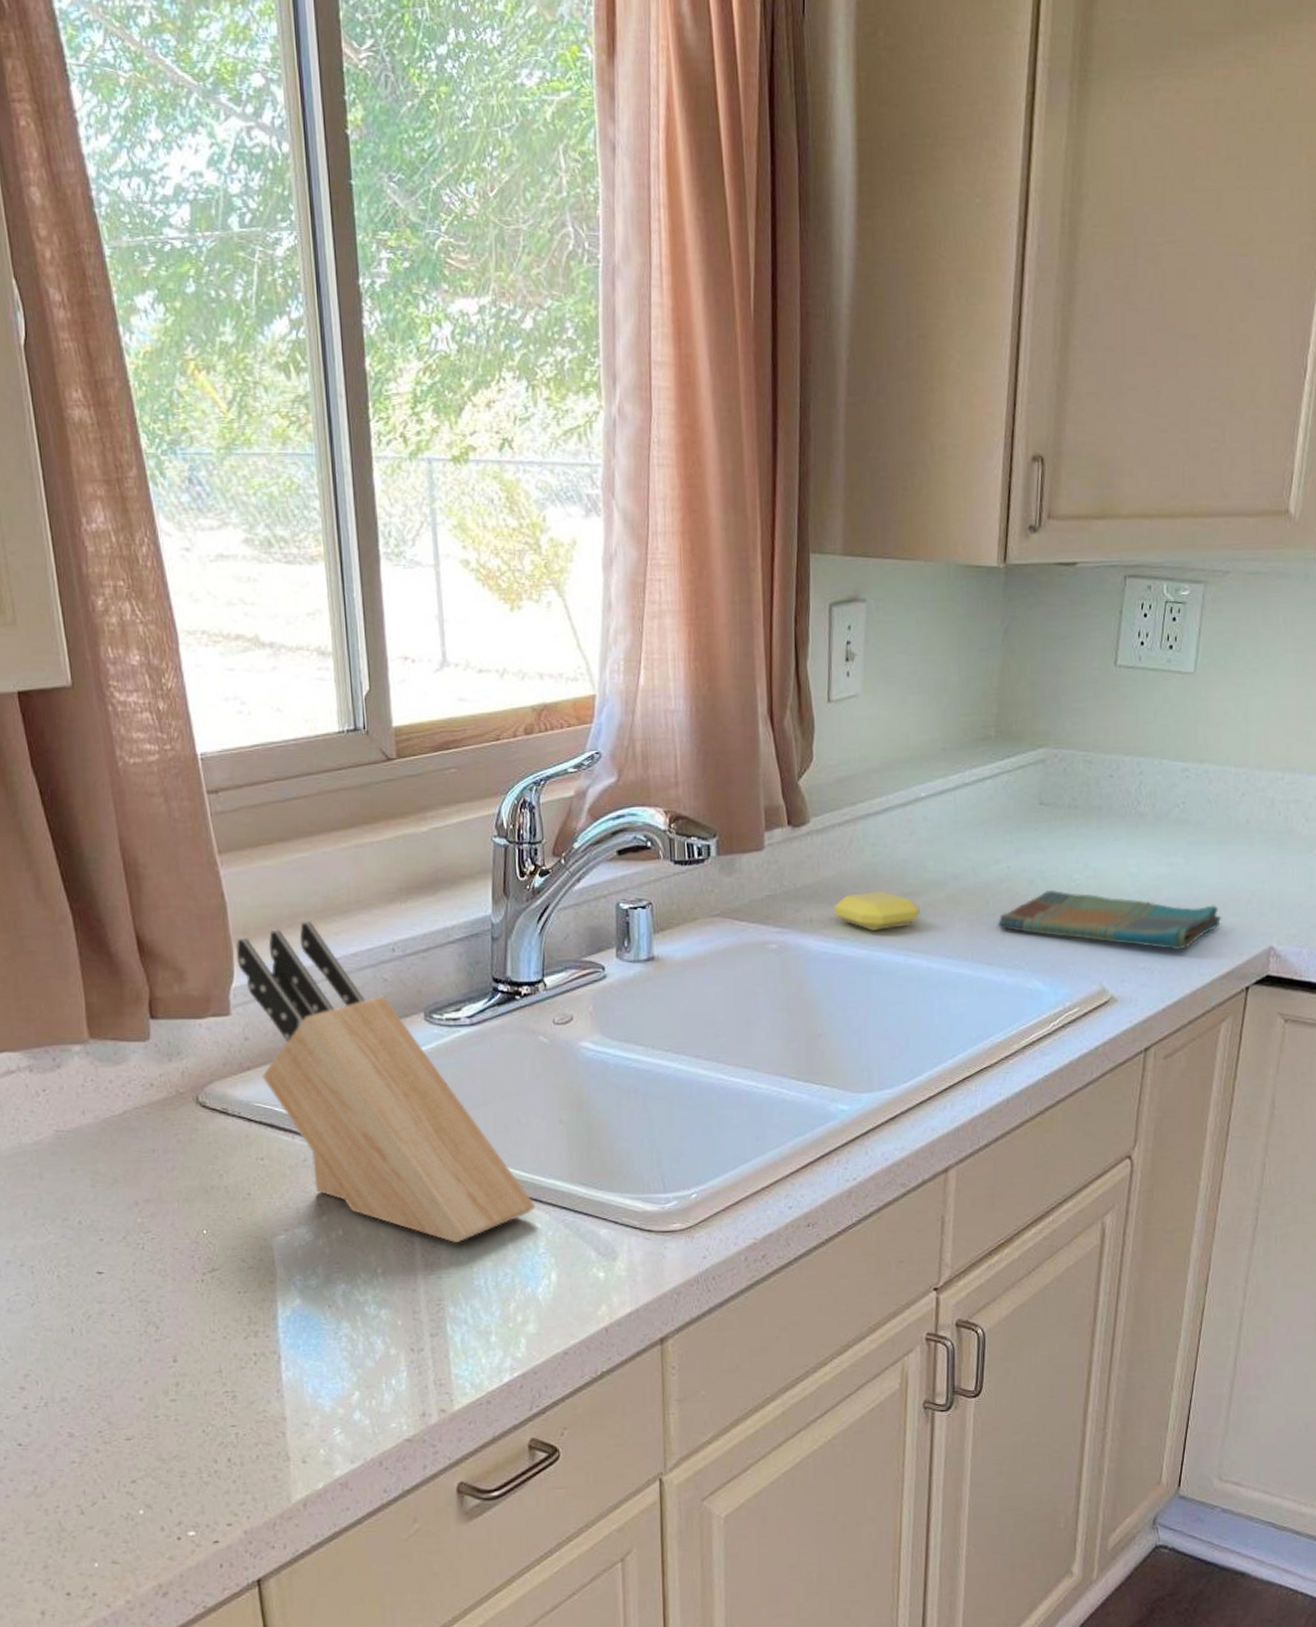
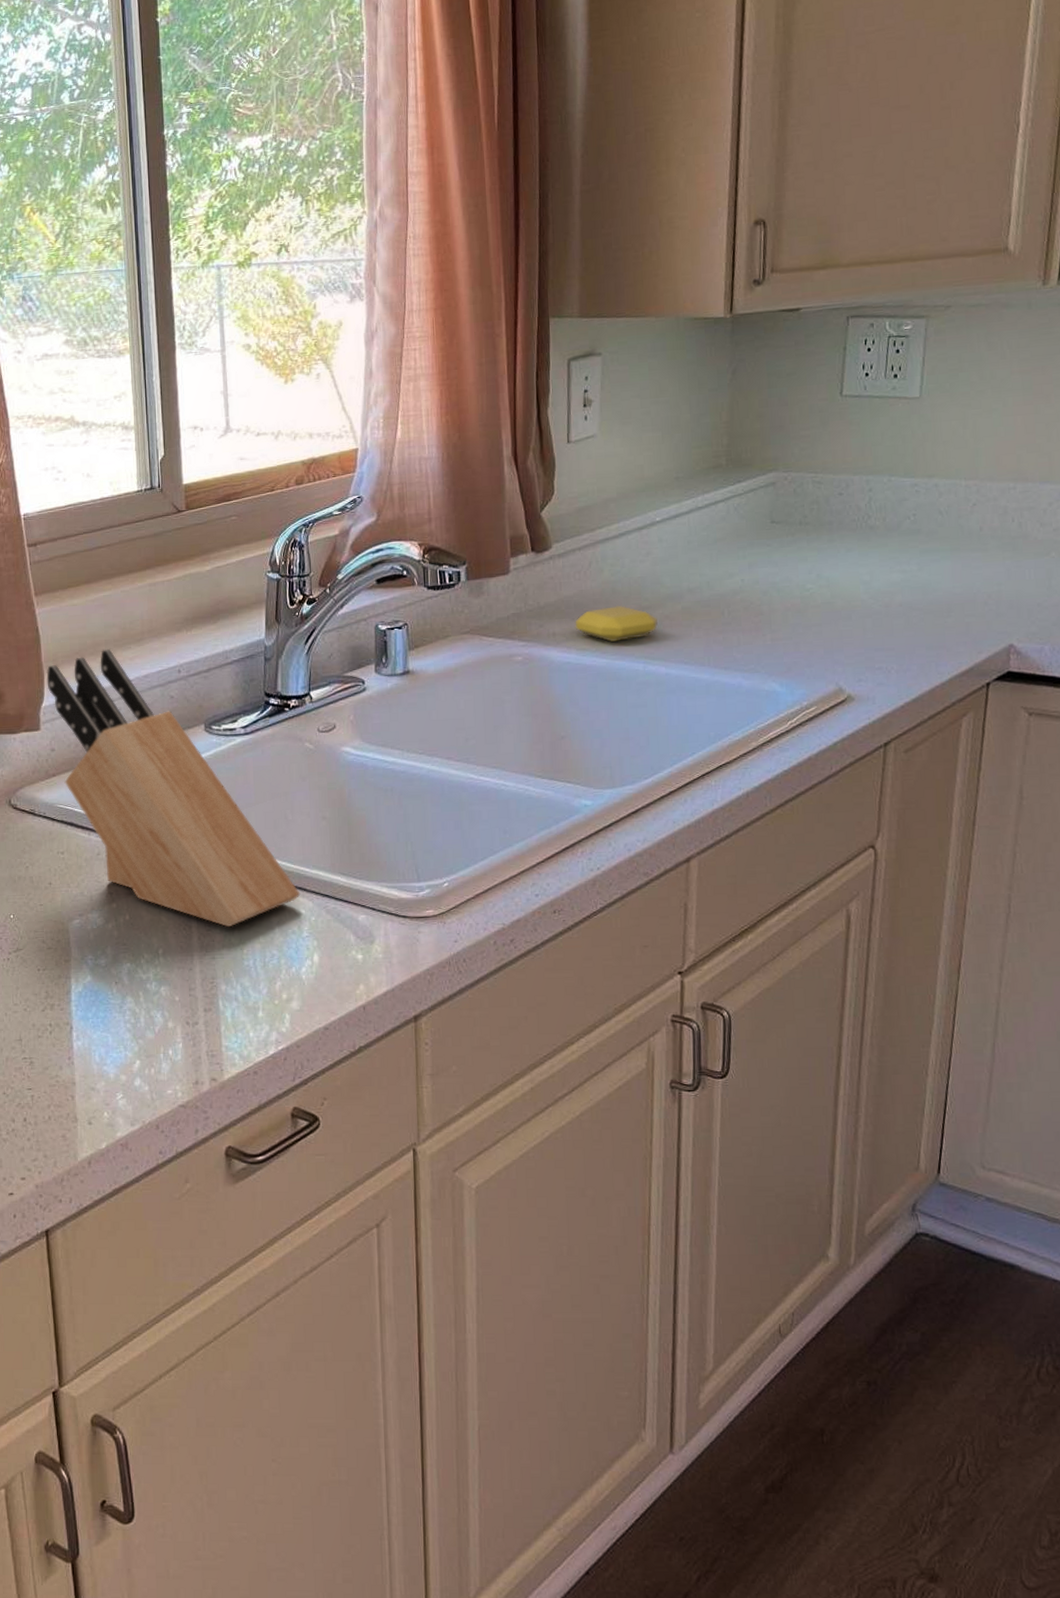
dish towel: present [998,889,1222,950] -> none [733,598,959,651]

